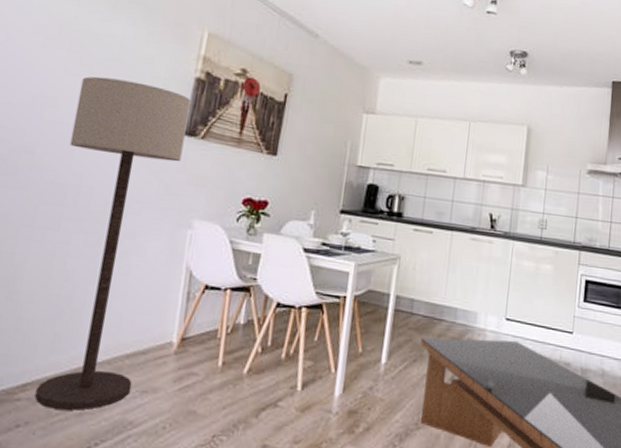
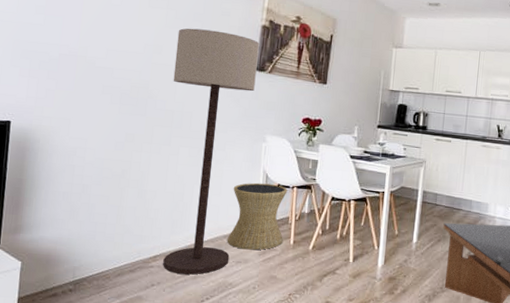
side table: none [129,282,218,375] -> present [227,182,288,250]

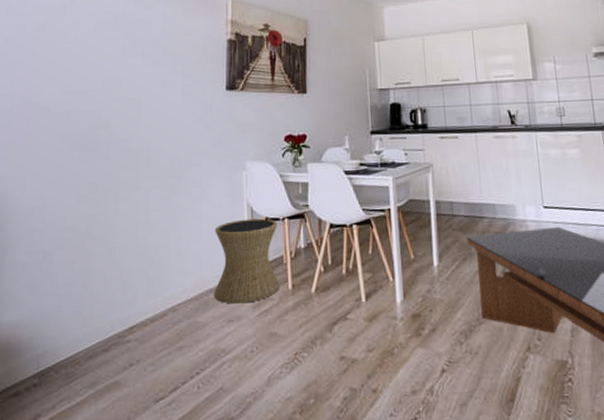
floor lamp: present [163,28,259,275] -> none [136,53,227,346]

